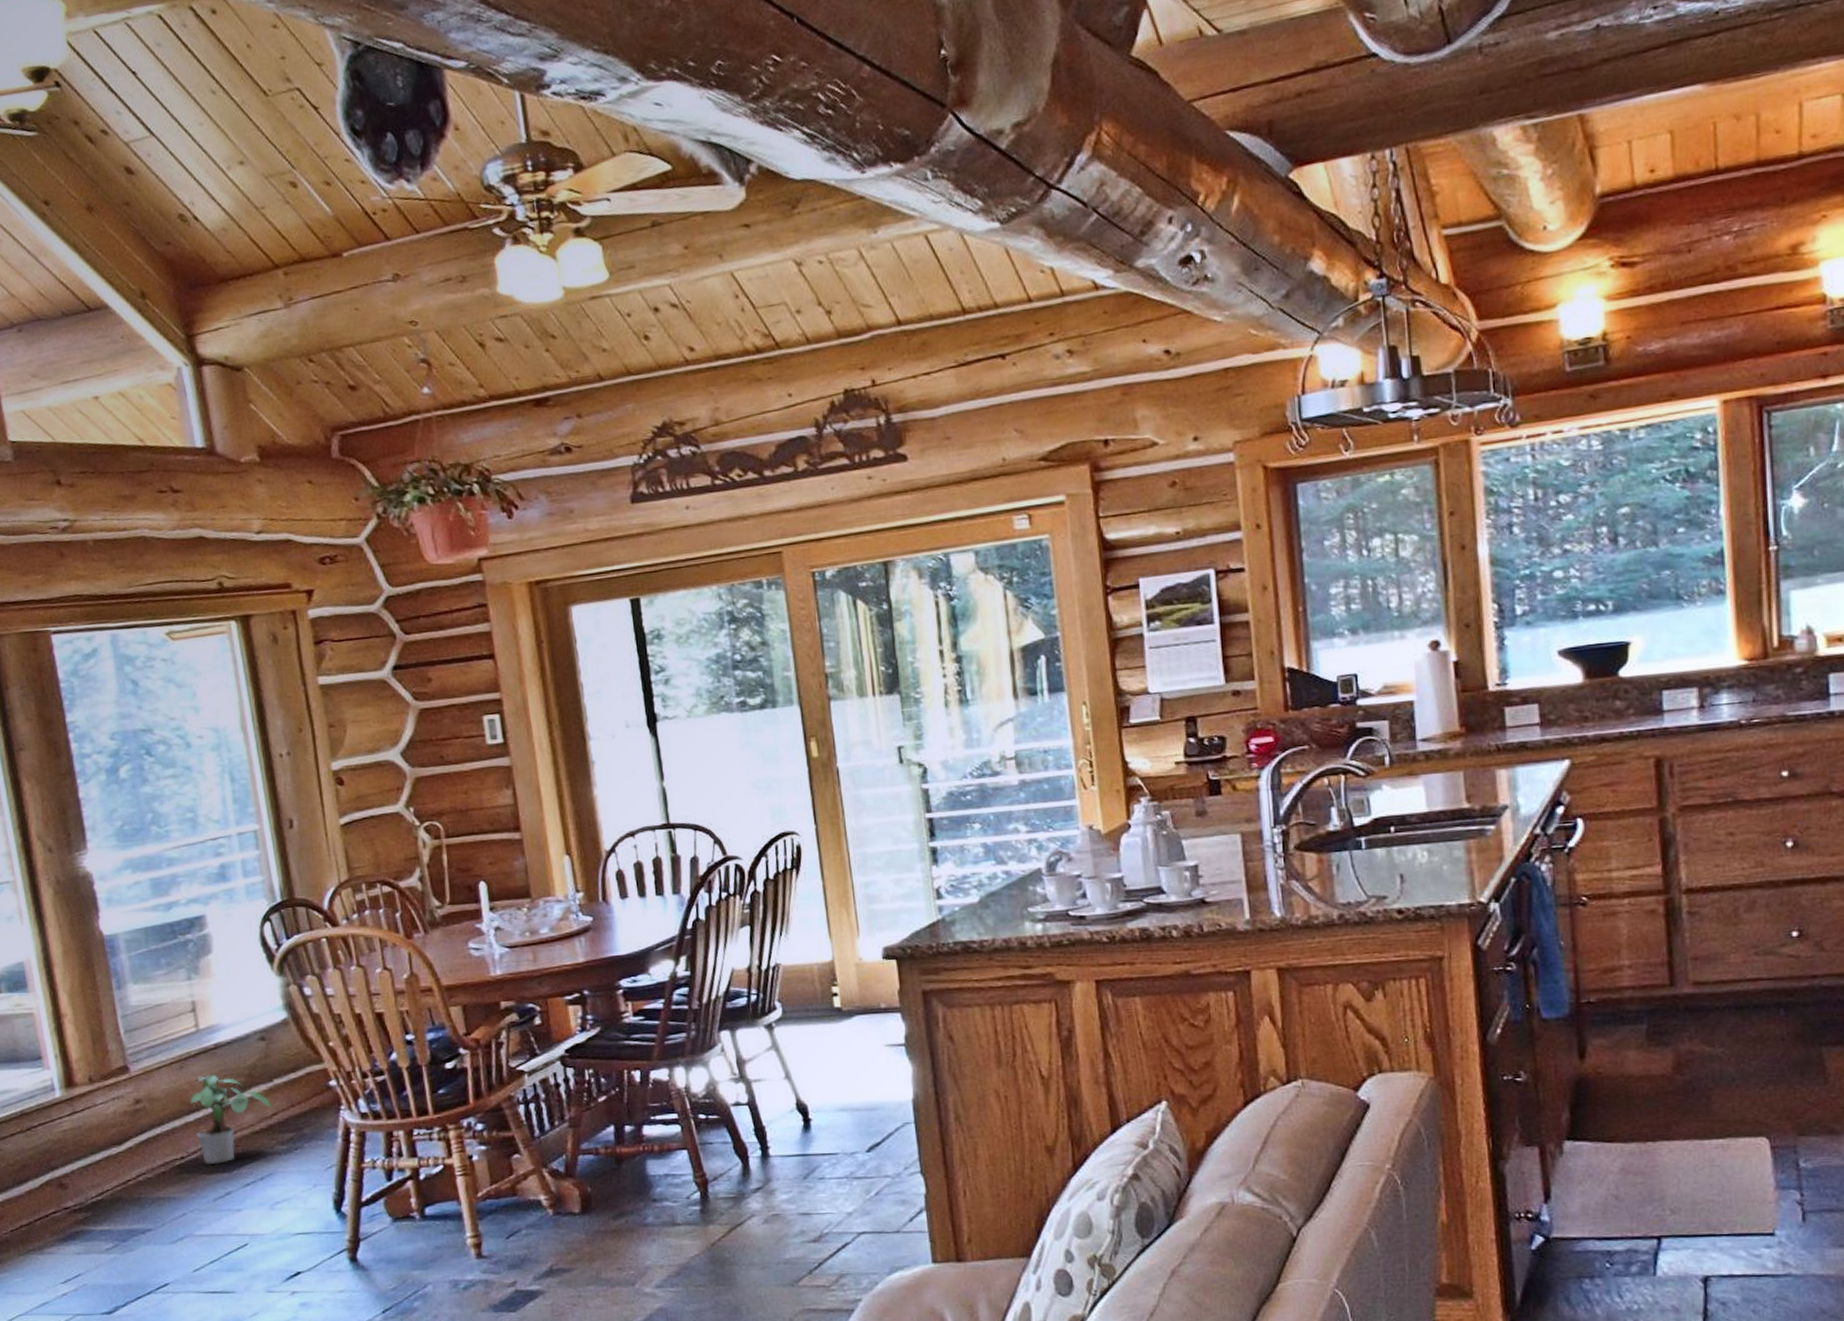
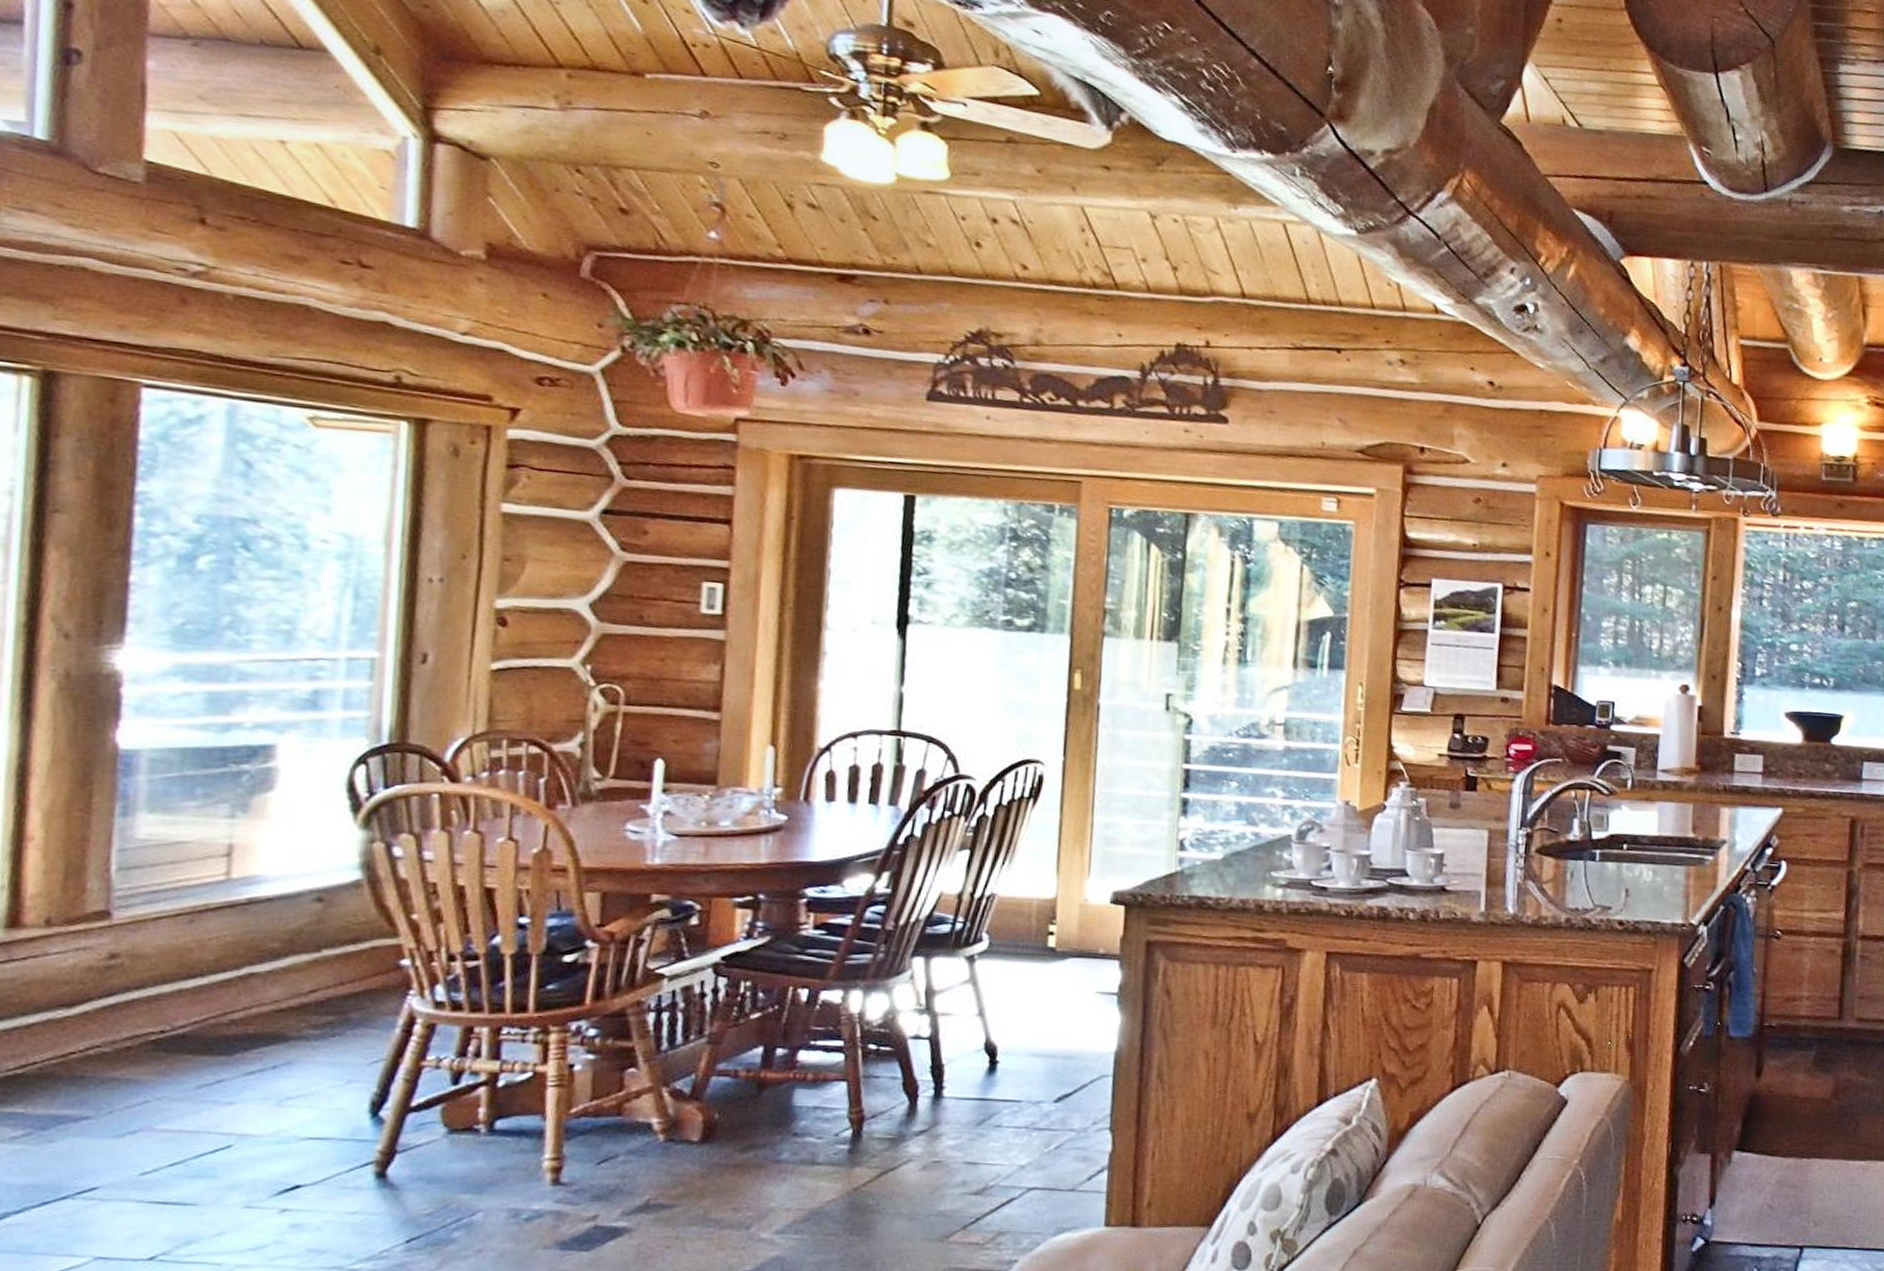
potted plant: present [190,1074,273,1164] -> none [191,933,313,1044]

